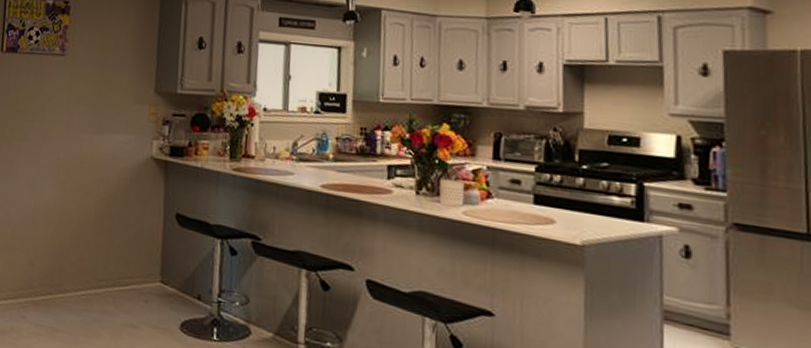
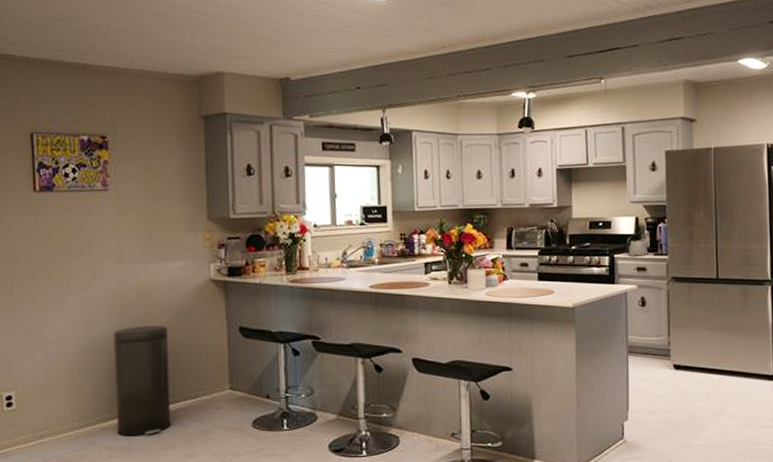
pedal bin: none [47,198,106,319] -> present [113,326,171,436]
kettle: none [660,155,700,189] -> present [625,231,651,257]

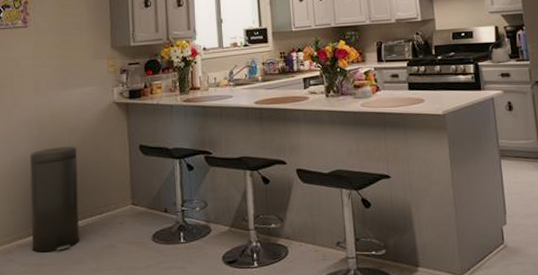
mug: present [467,268,487,290] -> none [342,81,361,102]

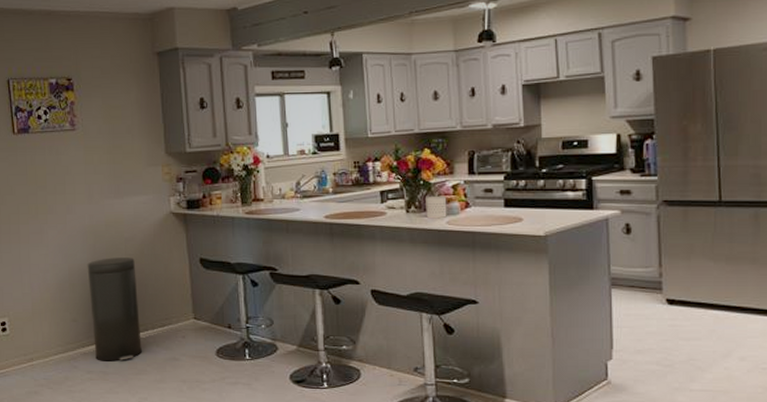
mug: none [342,81,361,102] -> present [426,195,447,219]
kettle: present [488,39,512,64] -> none [605,150,636,179]

